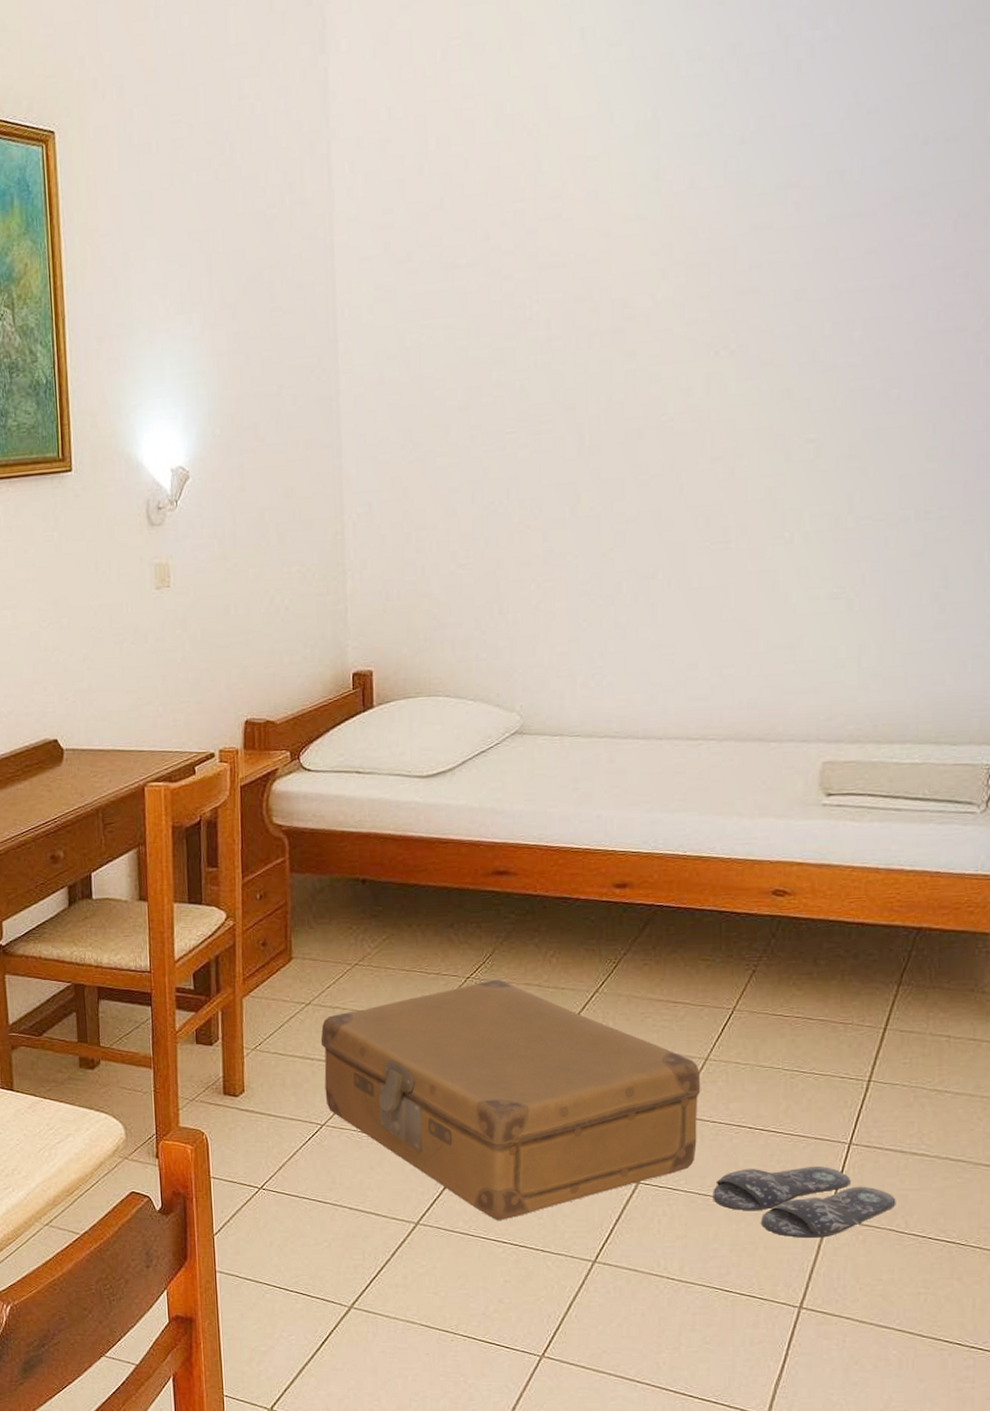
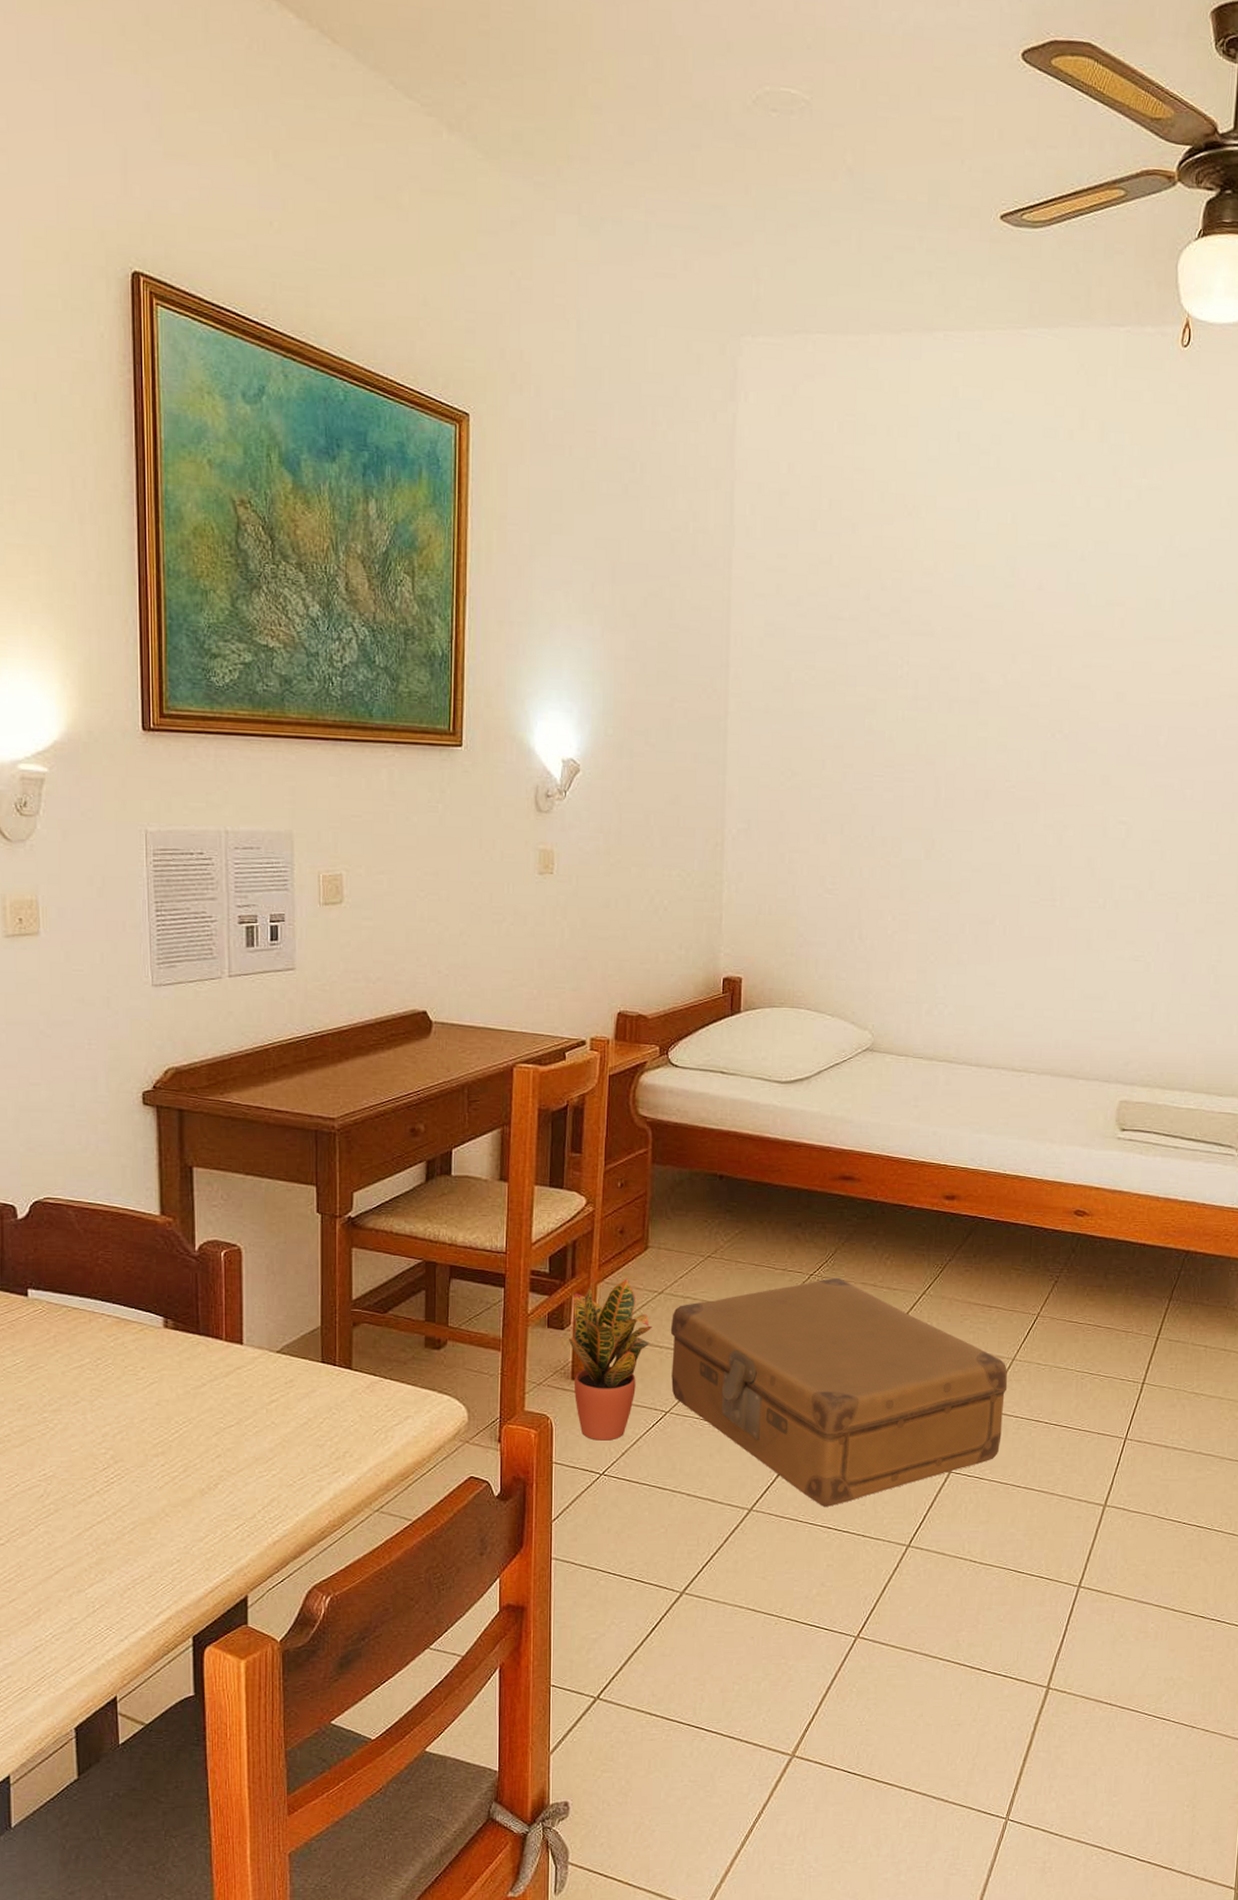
potted plant: none [218,991,303,1155] -> present [569,1277,652,1441]
slippers: present [713,1167,896,1238] -> none [1012,1459,1160,1523]

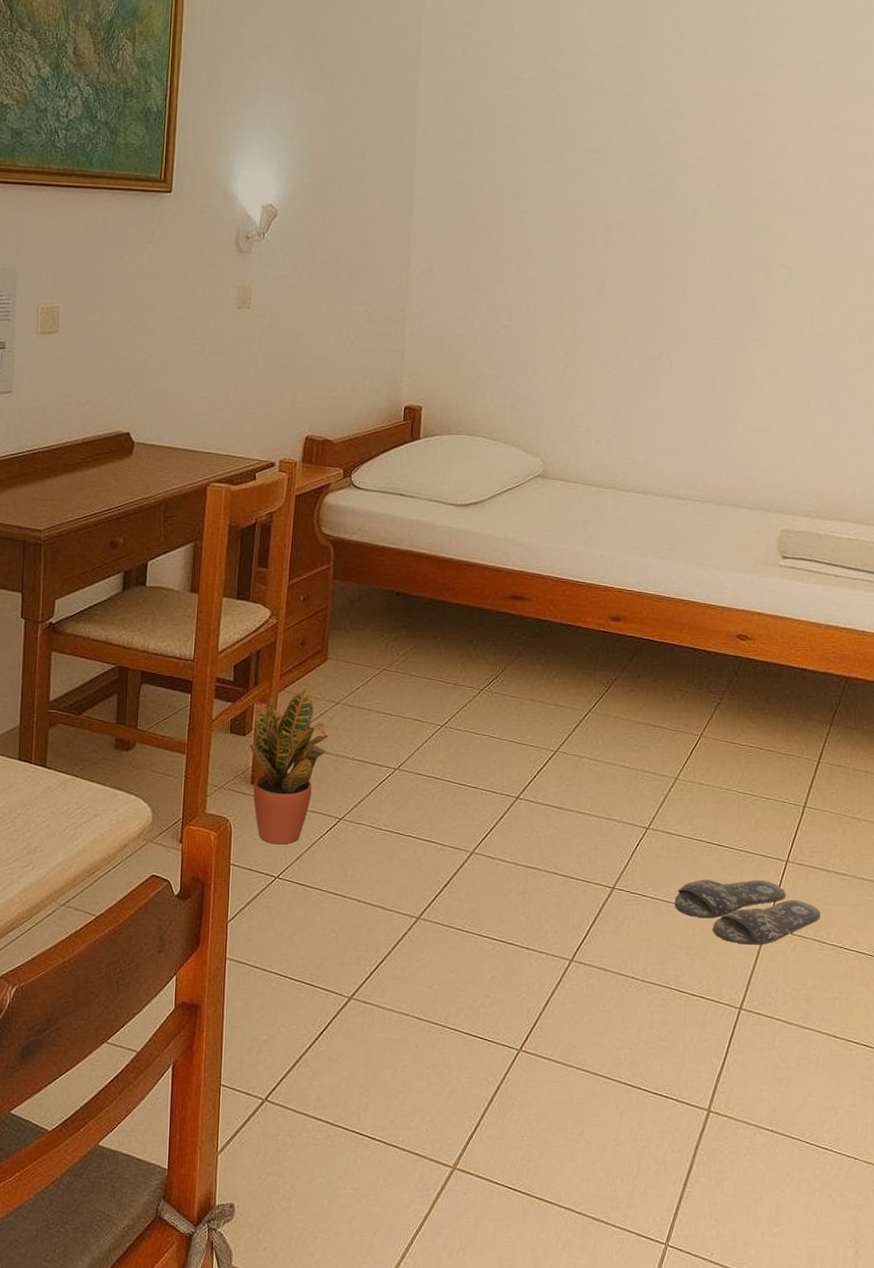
suitcase: present [670,1277,1008,1507] -> none [345,693,671,918]
slippers: none [1012,1459,1160,1523] -> present [674,879,821,945]

